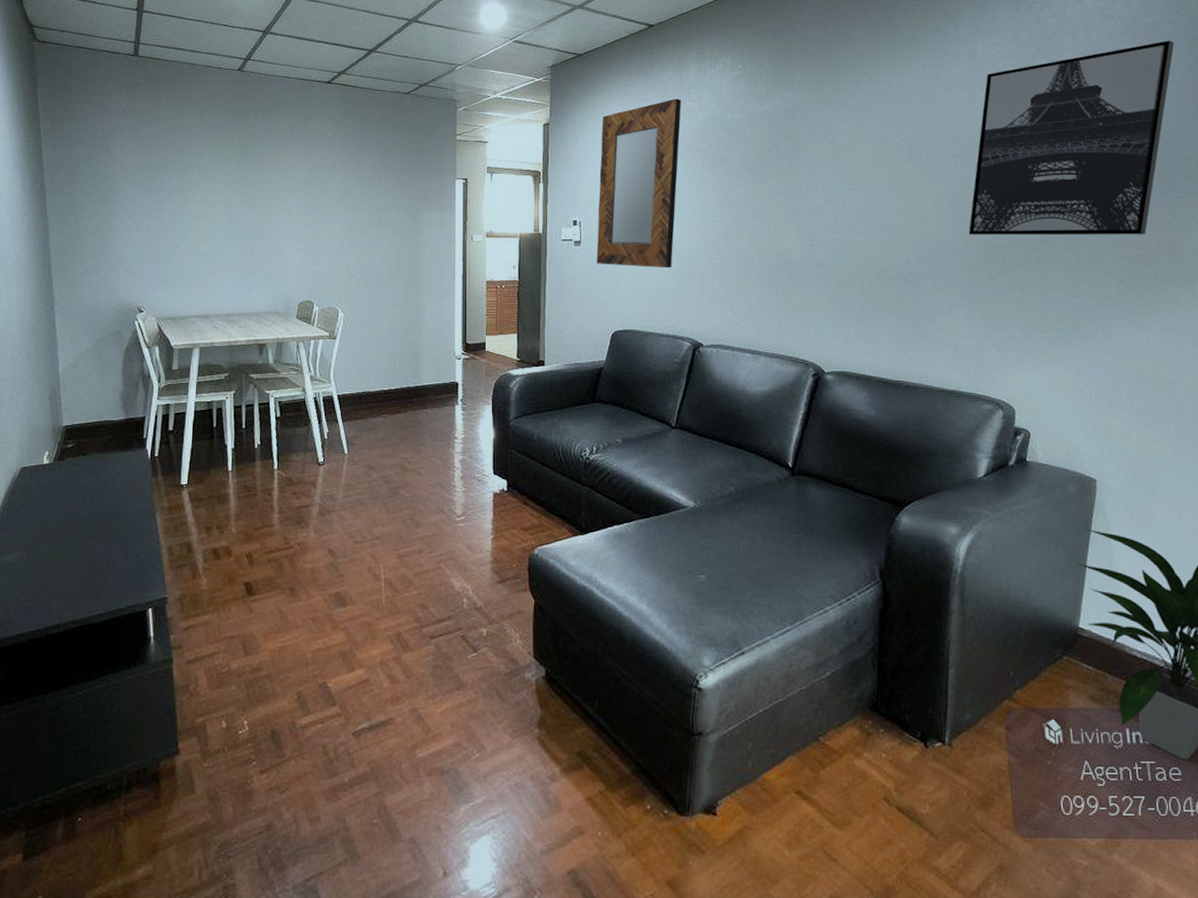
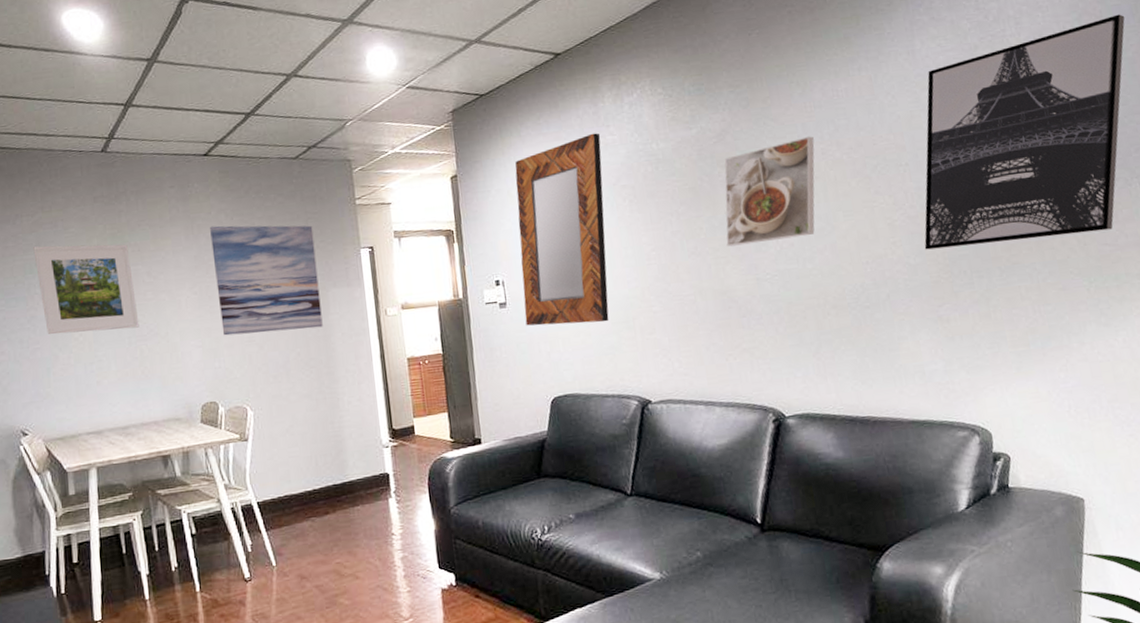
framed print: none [168,146,253,228] -> present [33,244,140,335]
wall art: none [324,145,416,245] -> present [210,225,323,336]
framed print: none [786,121,876,213] -> present [724,136,815,247]

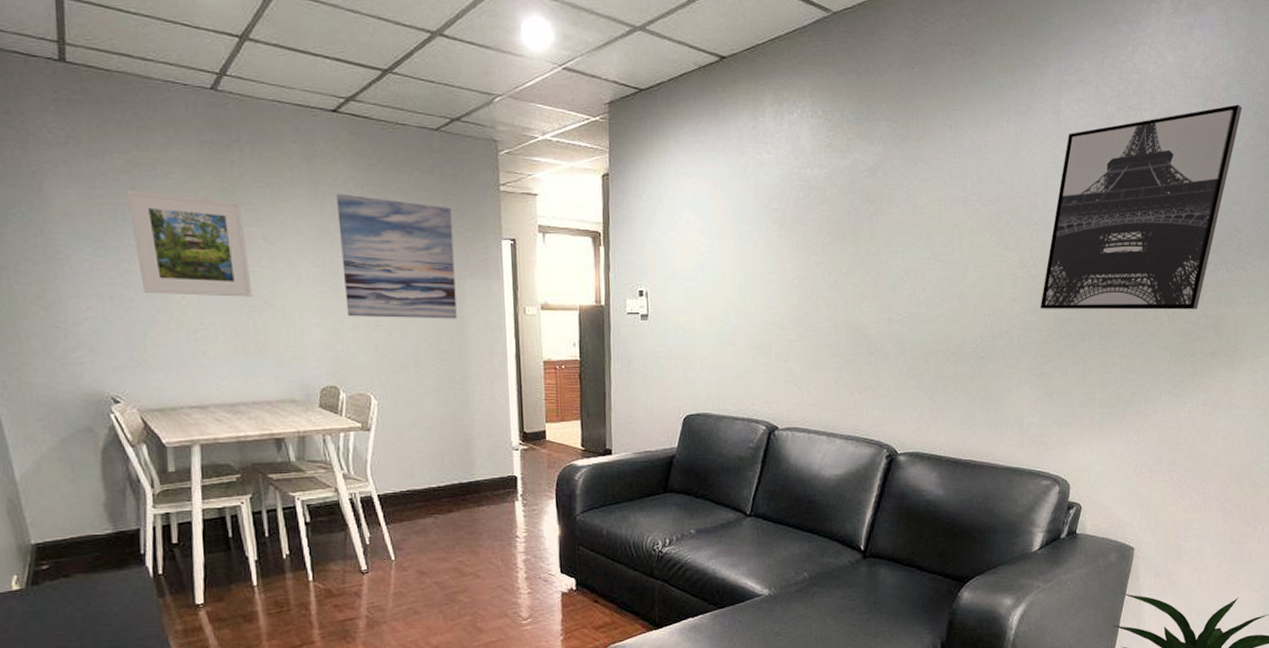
home mirror: present [515,133,609,326] -> none [665,149,757,345]
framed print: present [724,136,815,247] -> none [865,183,958,284]

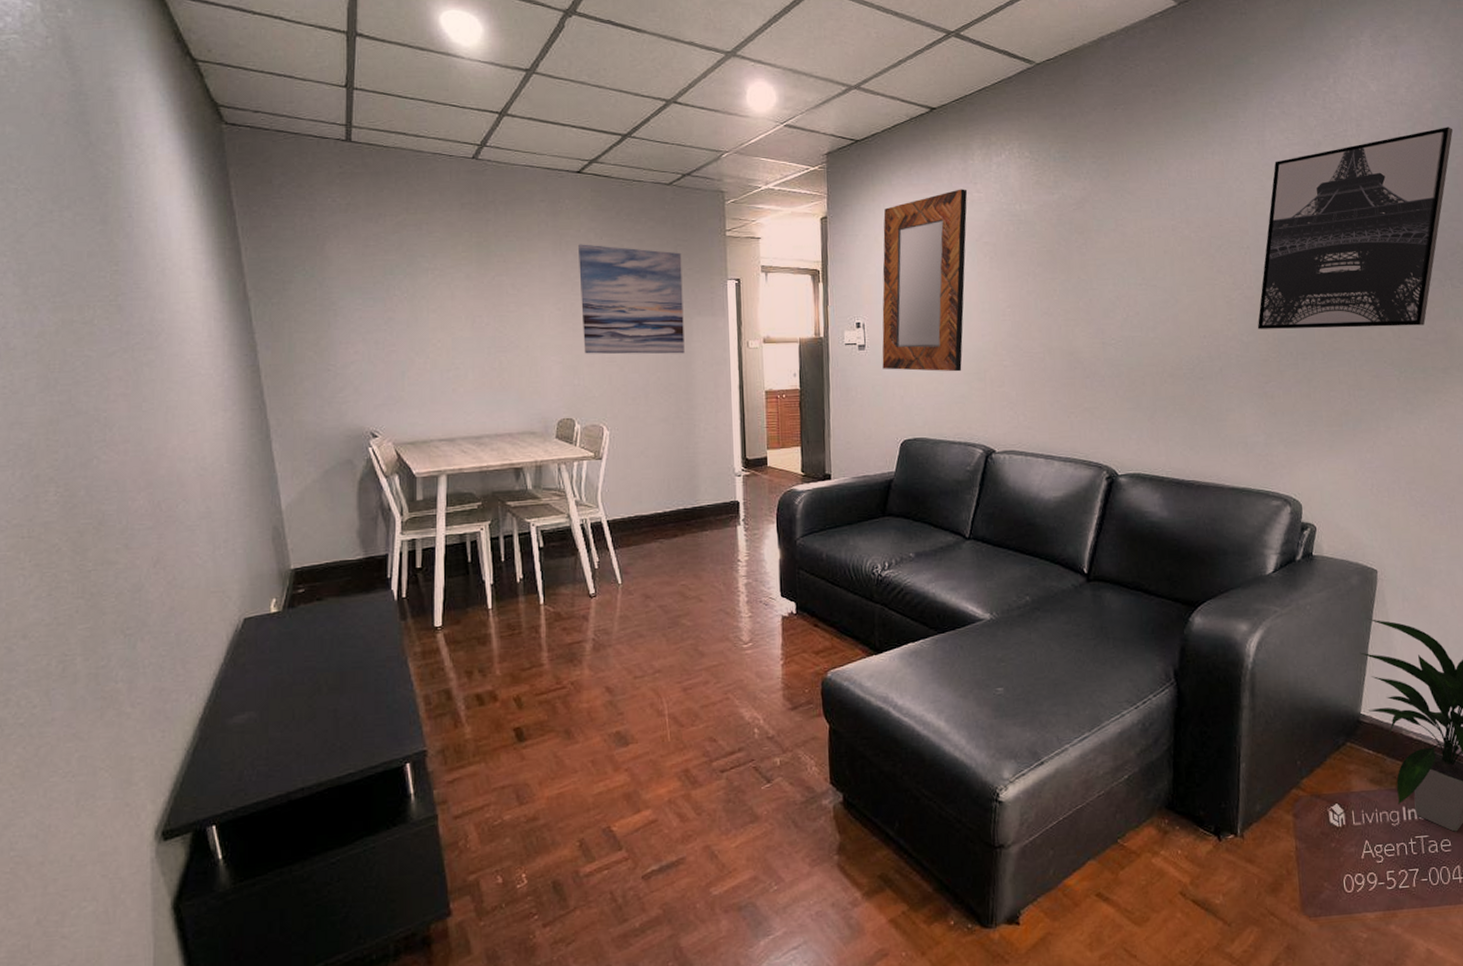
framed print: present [126,189,253,297] -> none [395,247,500,339]
home mirror: none [665,149,757,345] -> present [882,189,968,372]

